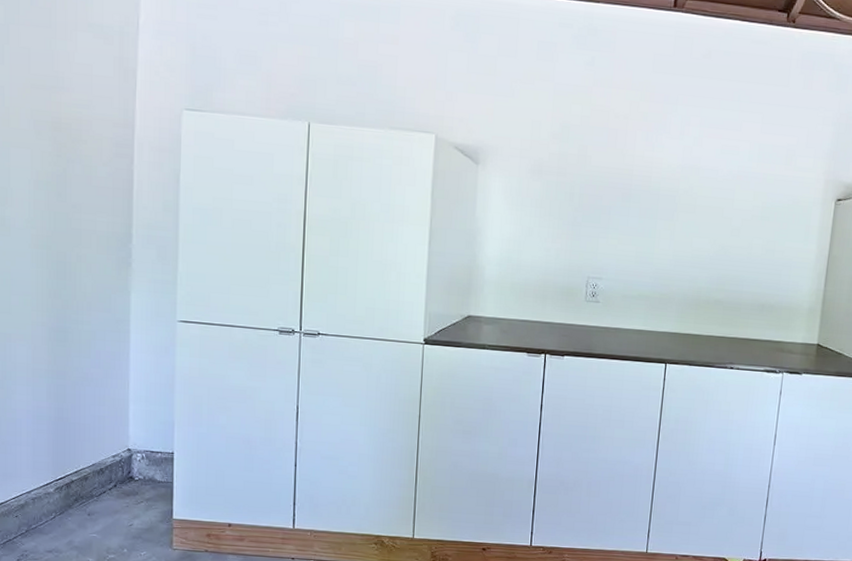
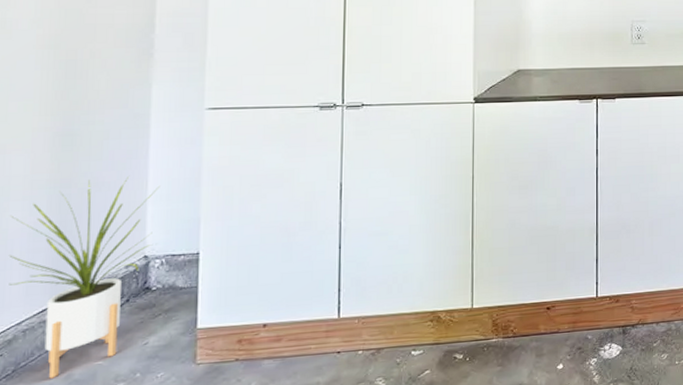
house plant: none [18,374,140,542] -> present [9,176,160,379]

